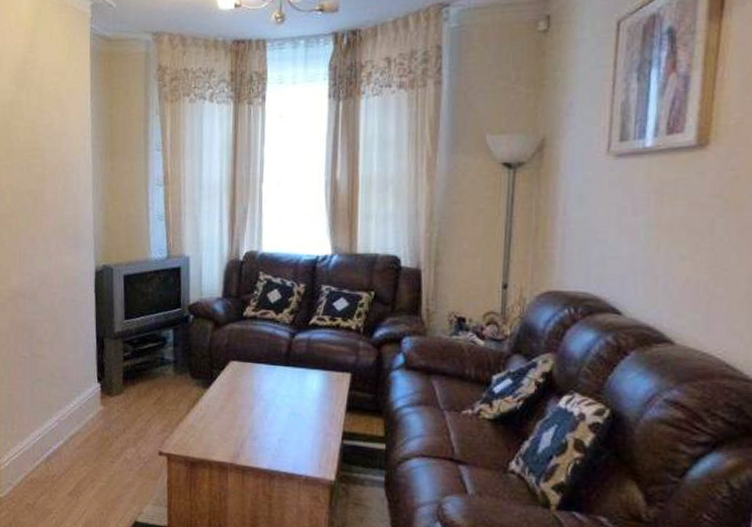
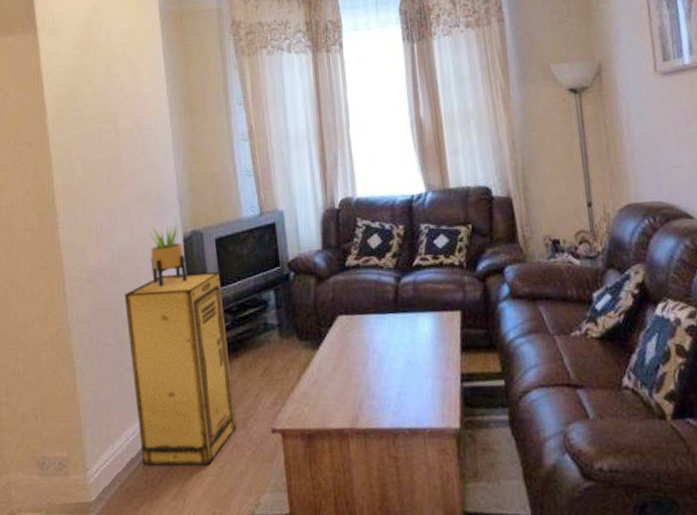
storage cabinet: none [39,303,128,472] -> present [124,271,236,466]
potted plant: none [63,256,96,313] -> present [146,222,188,288]

